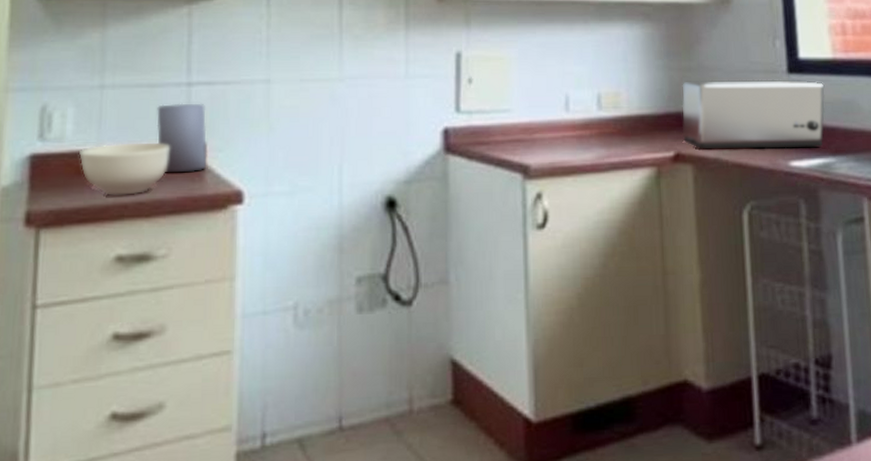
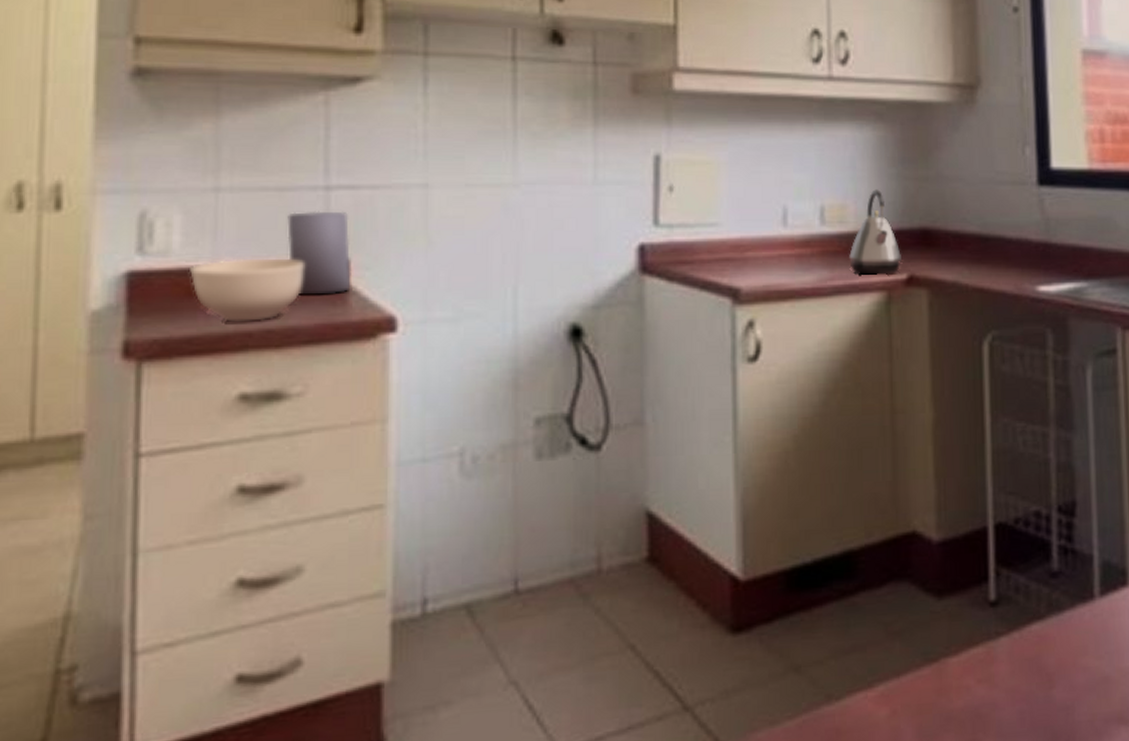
kettle: none [623,79,670,153] -> present [849,189,903,275]
toaster: present [682,80,825,149] -> none [916,192,1079,272]

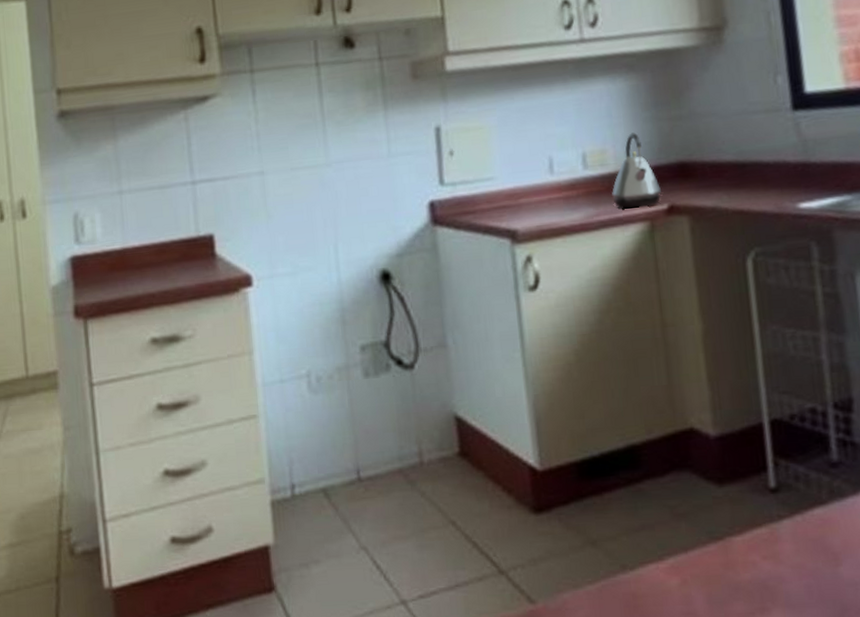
bowl: present [190,258,304,322] -> none [109,238,184,287]
canister: present [287,211,352,295] -> none [169,199,218,264]

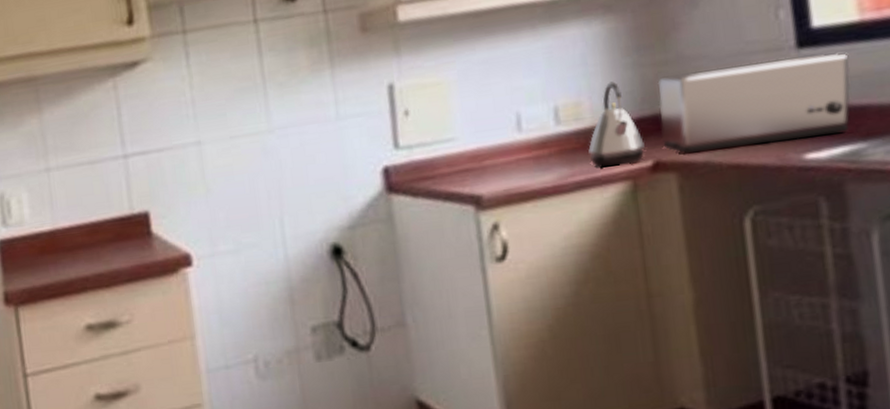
toaster: none [673,115,838,199] -> present [657,52,851,153]

